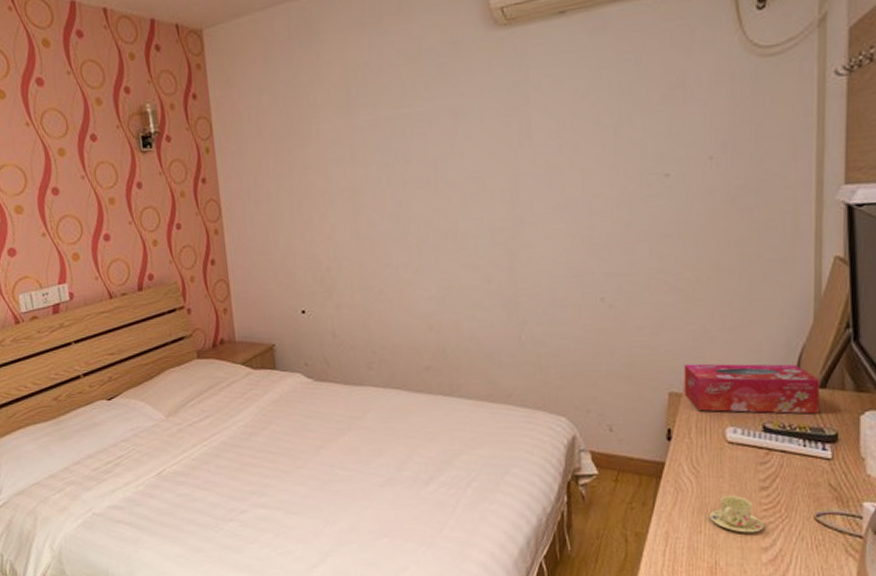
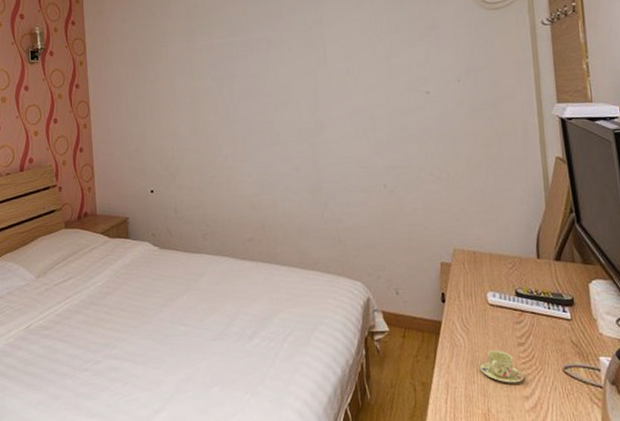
tissue box: present [683,363,820,414] -> none [450,239,557,282]

